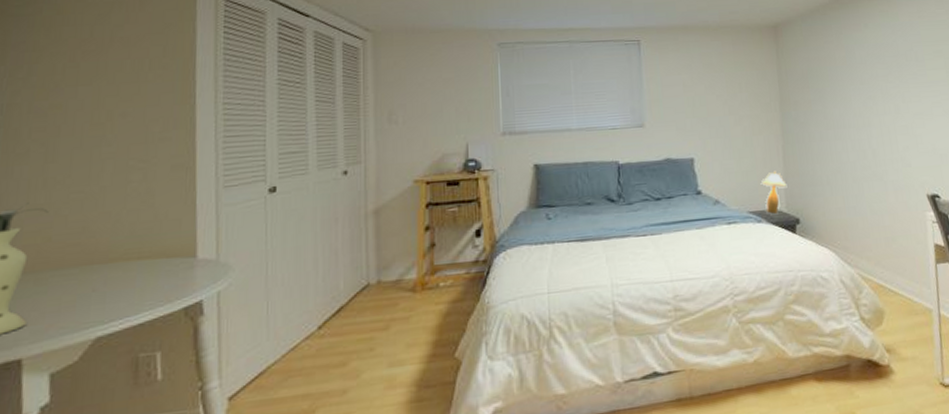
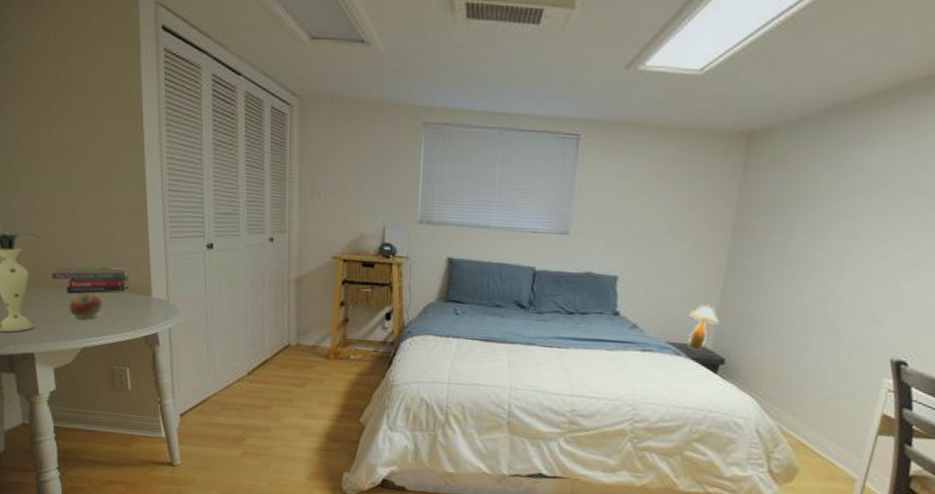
books: none [60,229,167,273] -> present [51,267,128,294]
fruit: none [81,268,129,301] -> present [69,293,103,319]

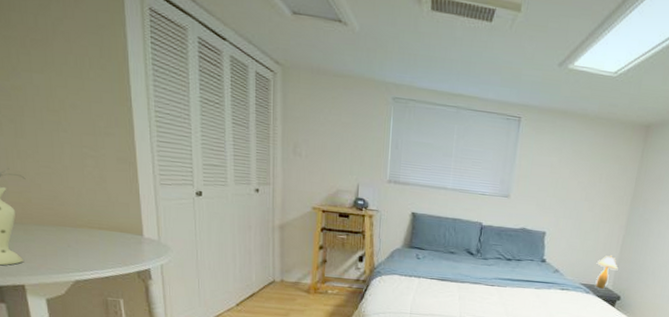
books: present [51,267,128,294] -> none [39,207,119,232]
fruit: present [69,293,103,319] -> none [59,231,94,255]

